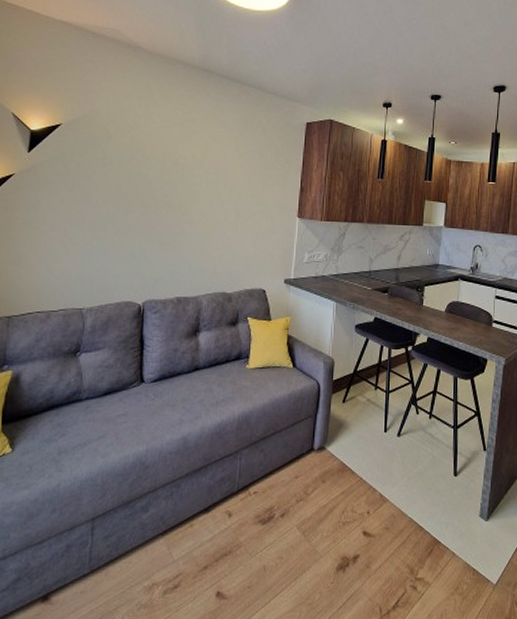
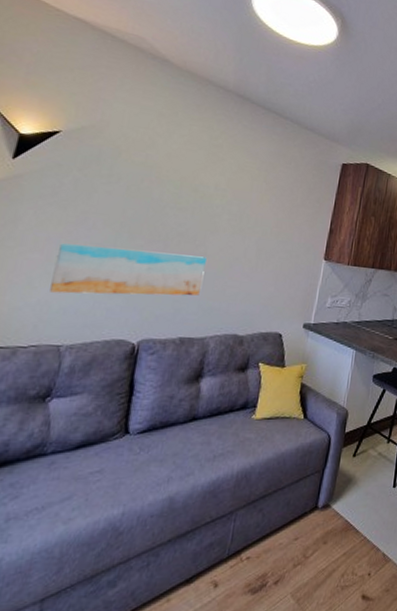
wall art: none [69,221,192,264] -> present [50,243,207,296]

